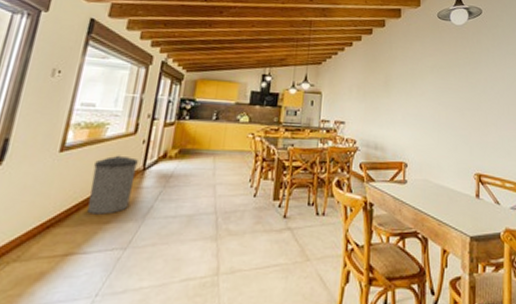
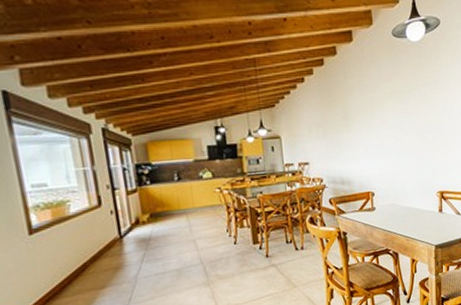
trash can: present [87,155,138,215] -> none [69,228,118,284]

